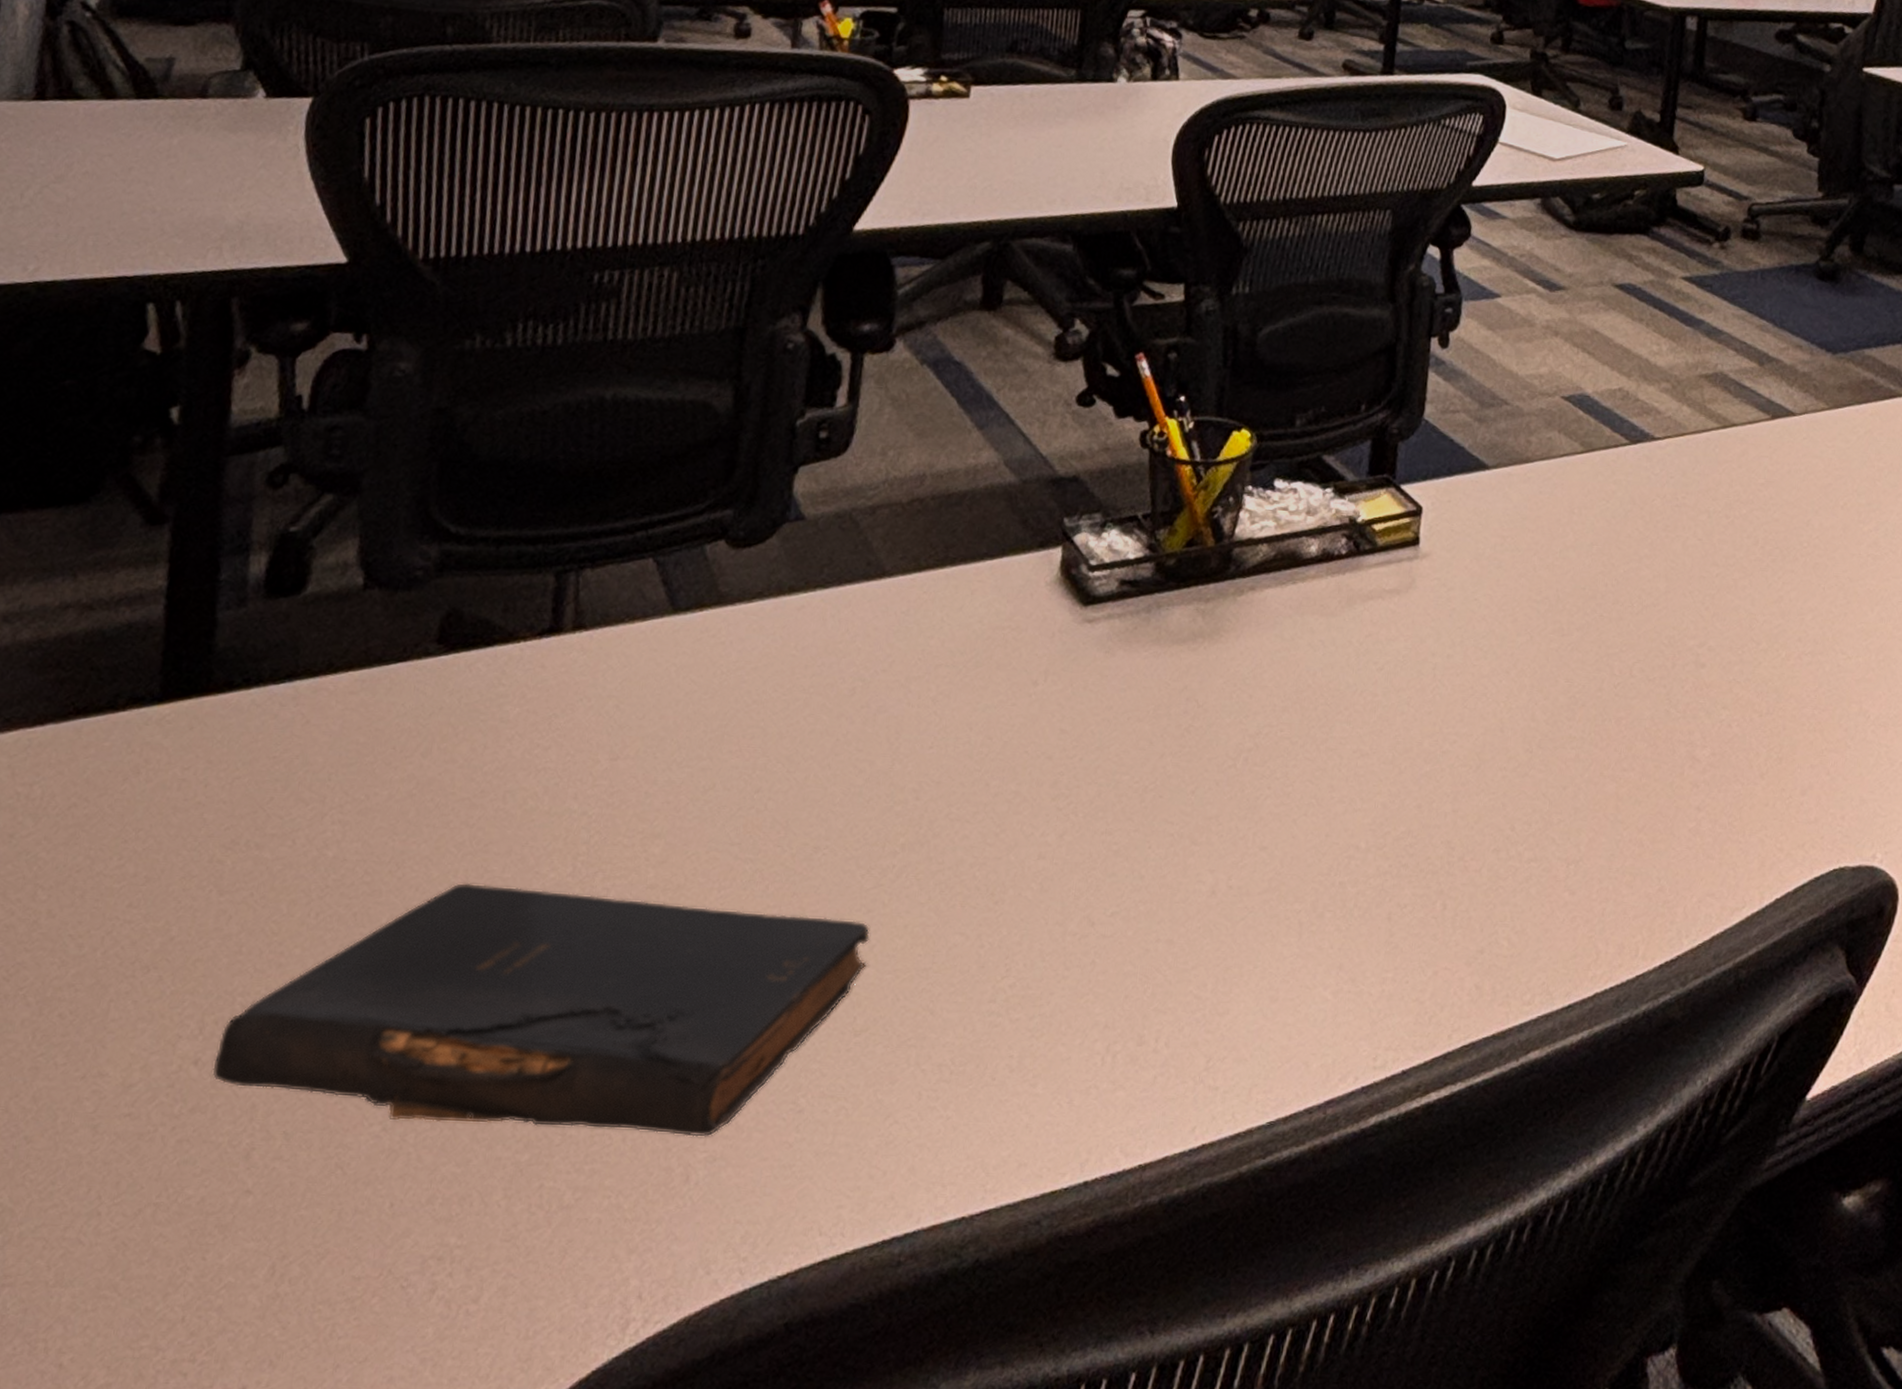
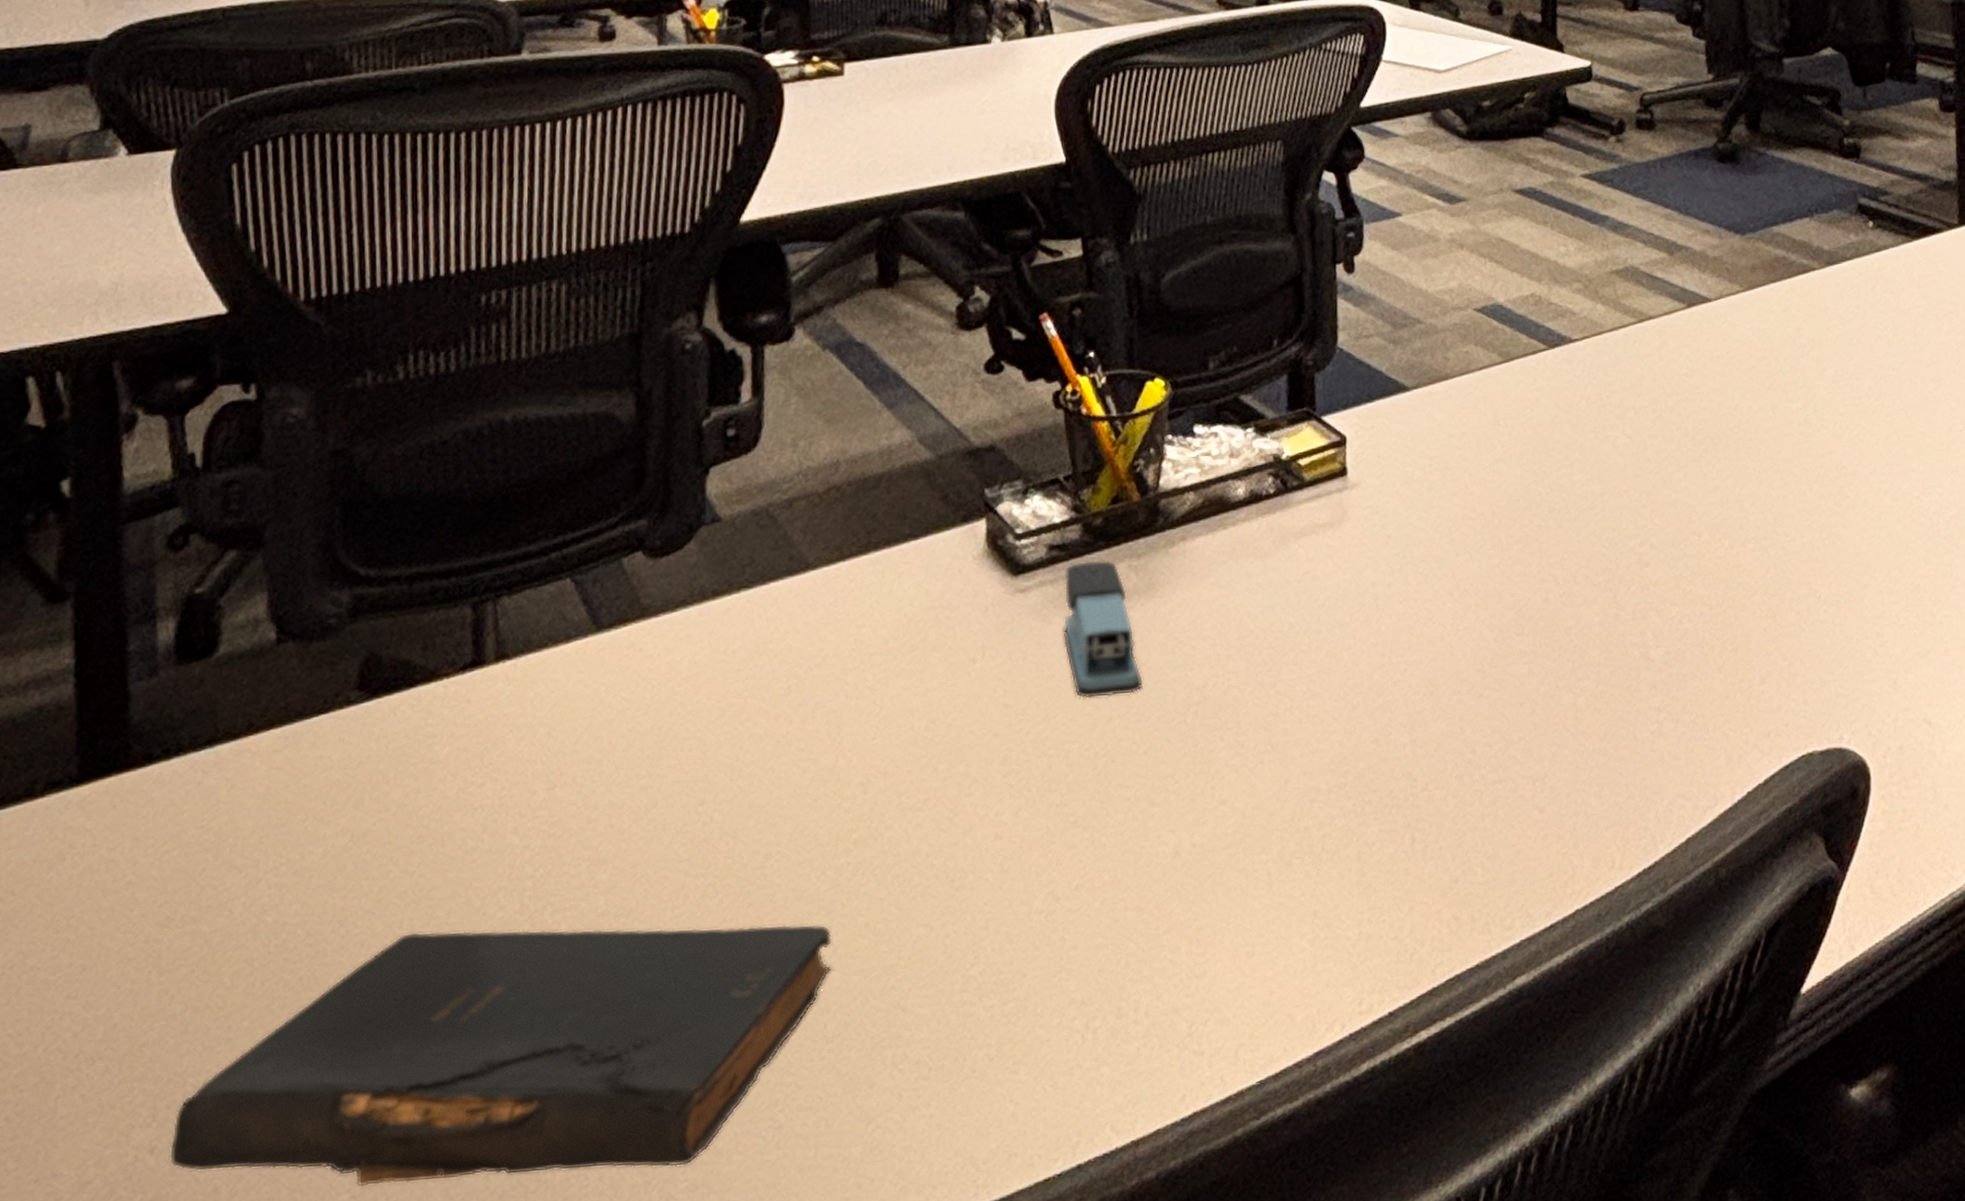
stapler: none [1125,599,1198,734] -> present [1063,561,1143,699]

